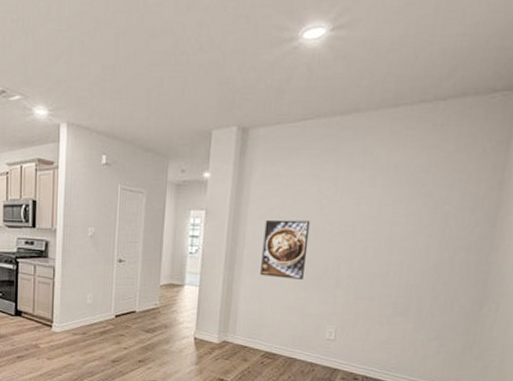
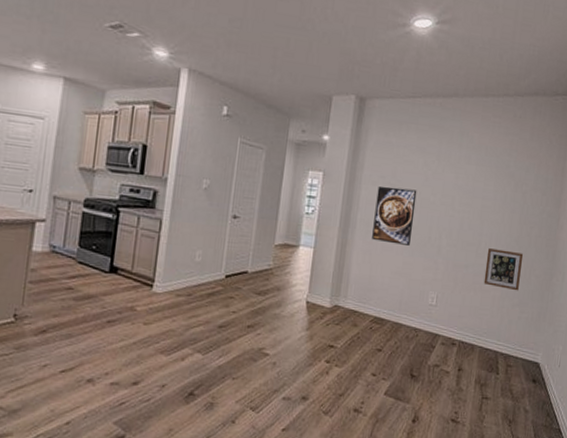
picture frame: none [392,278,444,323] -> present [483,248,524,291]

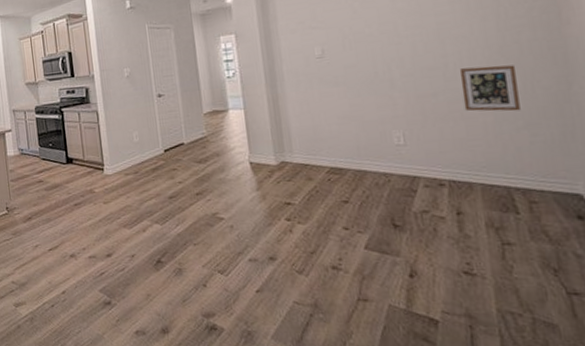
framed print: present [372,186,417,246] -> none [298,26,353,89]

